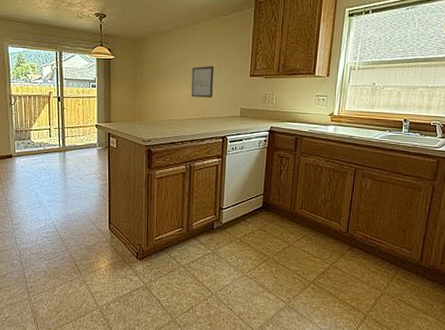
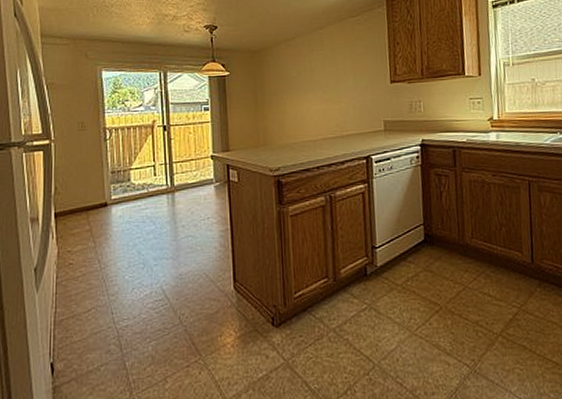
wall art: present [191,66,214,98] -> none [322,75,349,113]

